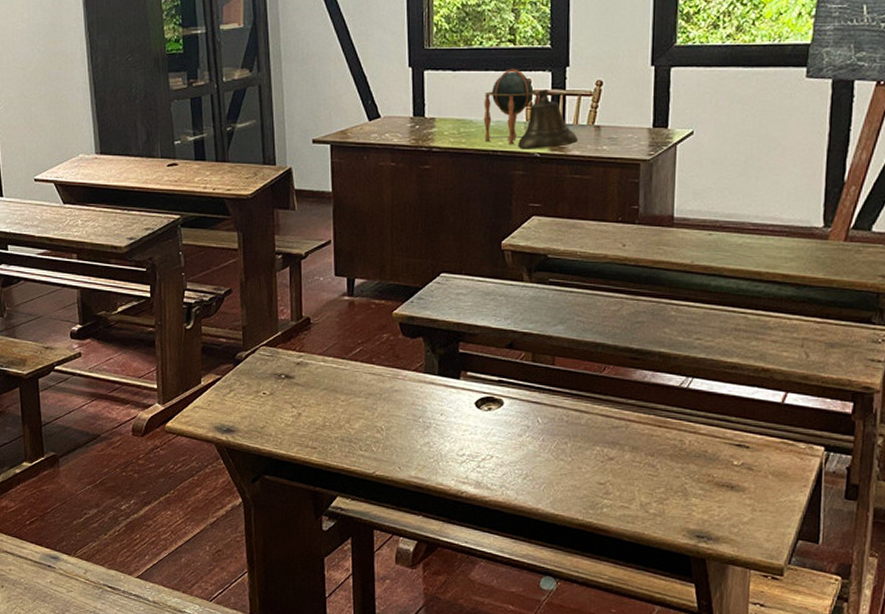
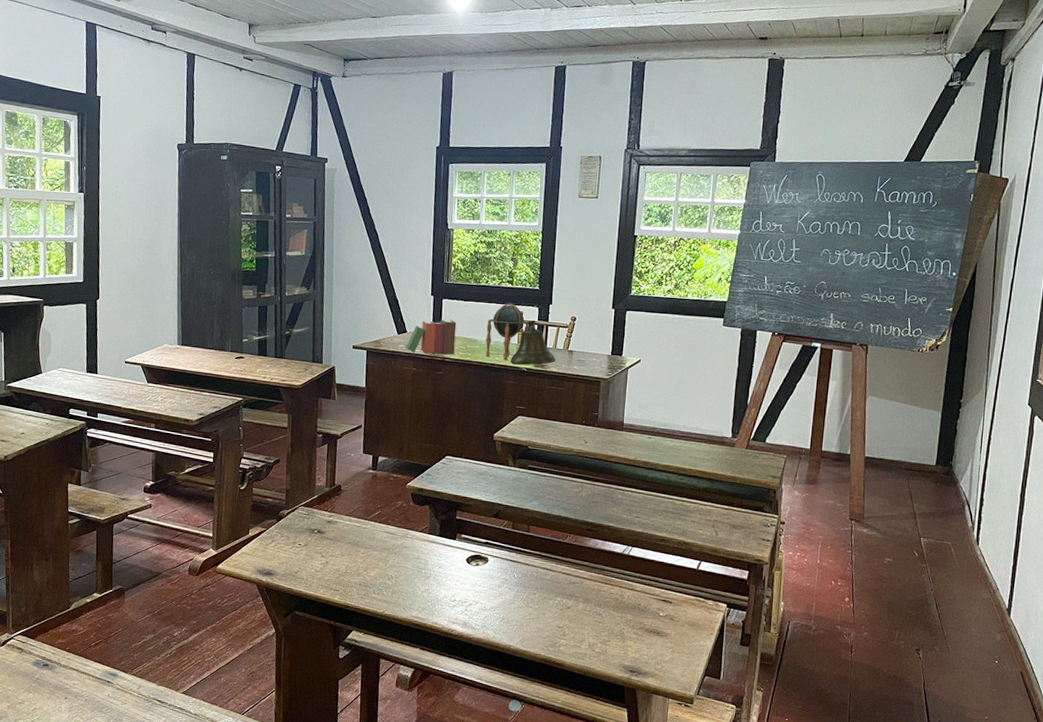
books: none [380,97,444,143] -> present [405,319,457,355]

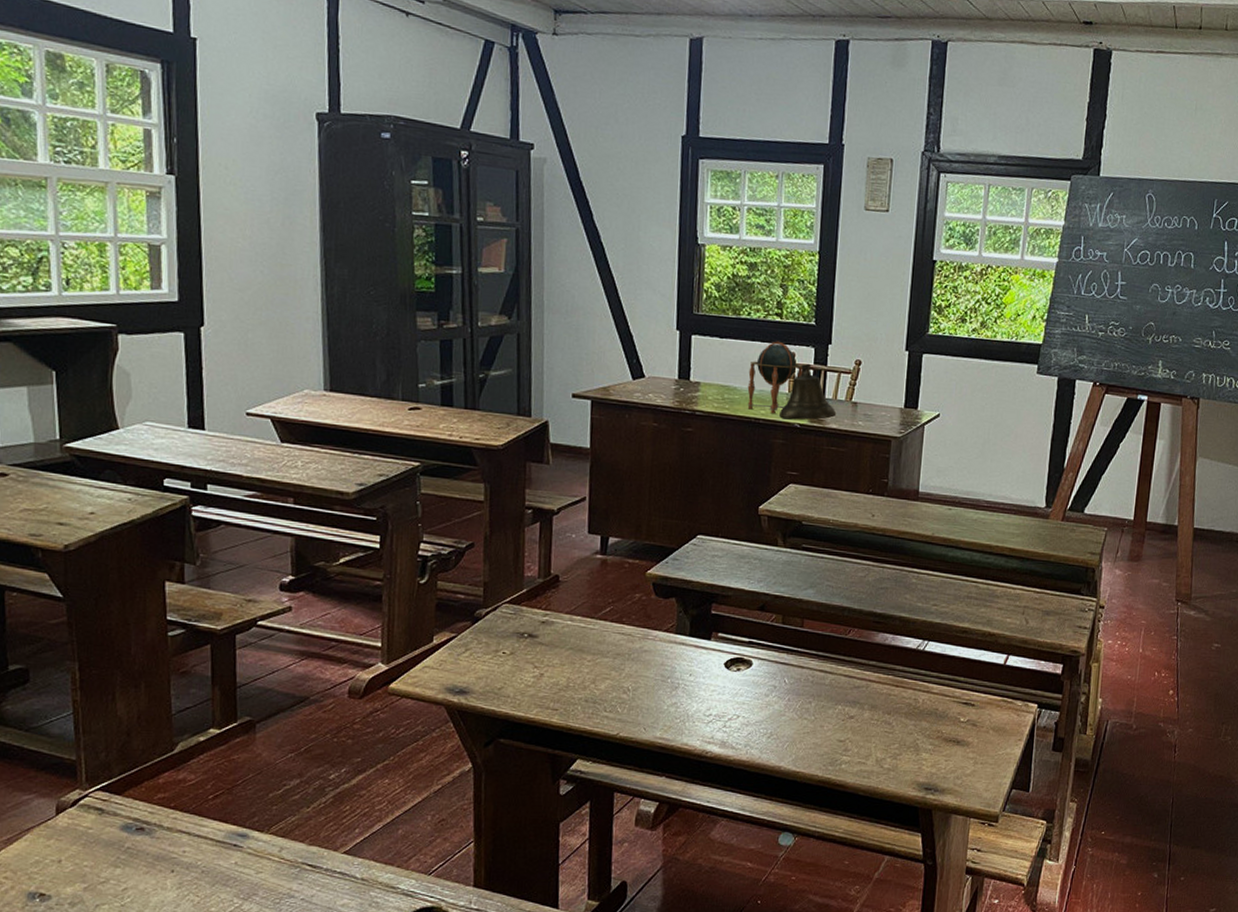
books: present [405,319,457,355] -> none [643,360,710,406]

